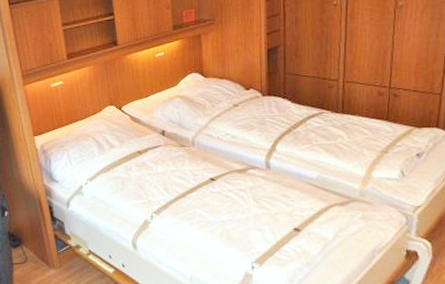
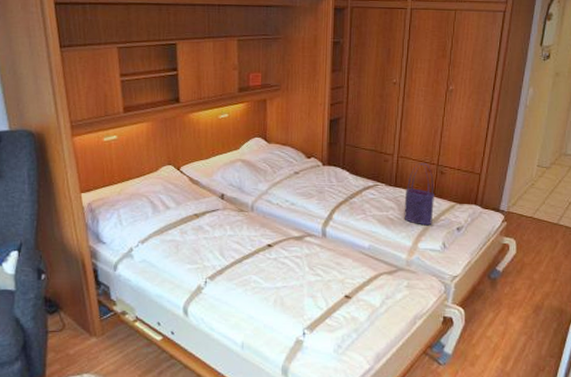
tote bag: none [353,86,388,153] -> present [404,163,434,226]

